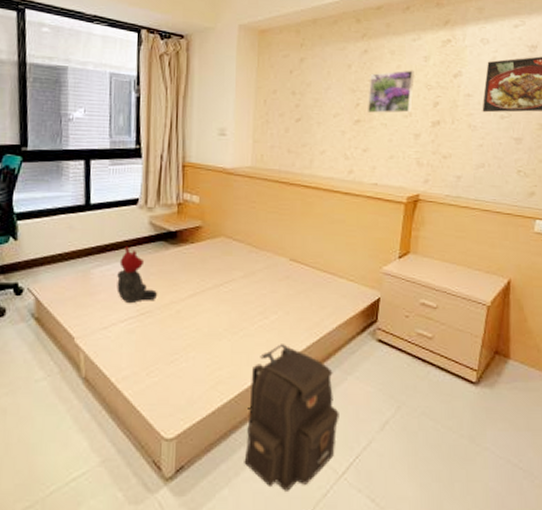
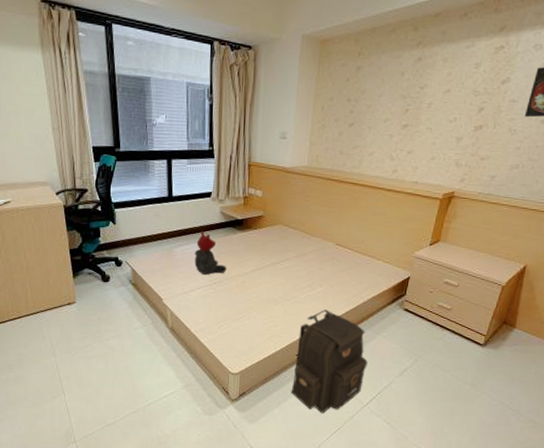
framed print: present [368,70,414,113] -> none [416,77,464,118]

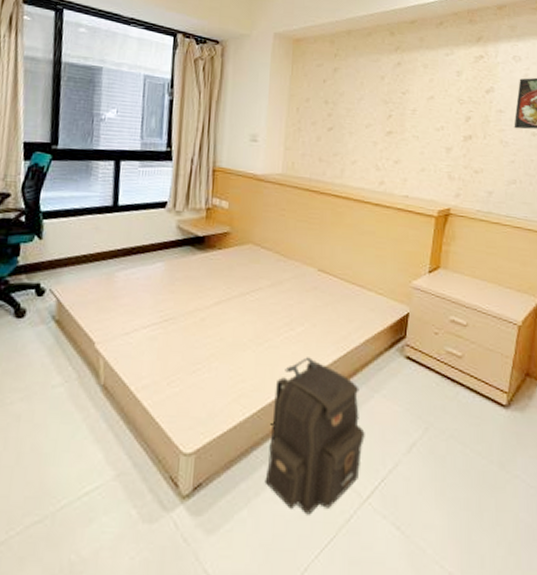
teddy bear: present [194,231,227,275] -> none [140,250,183,308]

